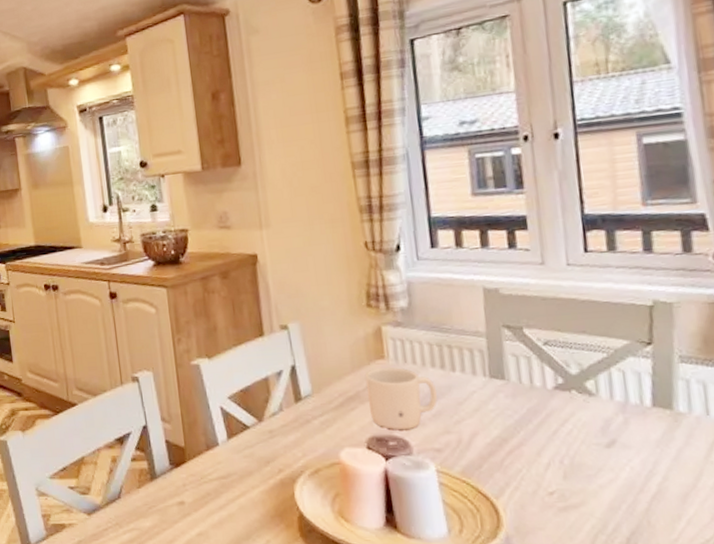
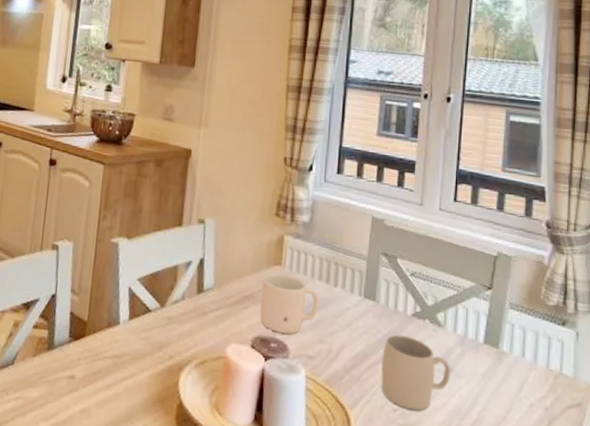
mug: none [524,411,616,491] -> present [381,334,451,411]

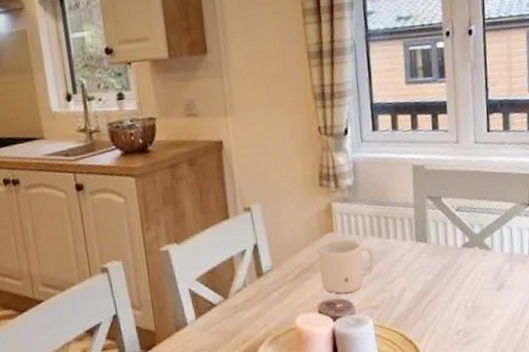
mug: present [381,334,451,411] -> none [440,265,503,329]

